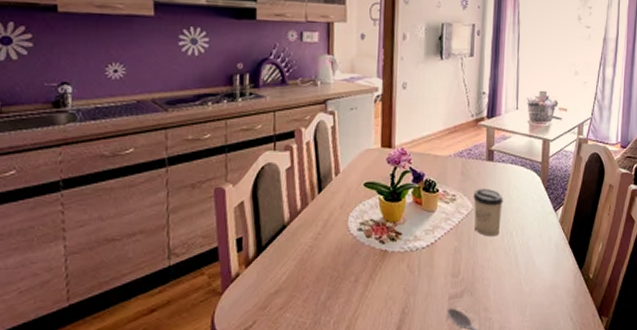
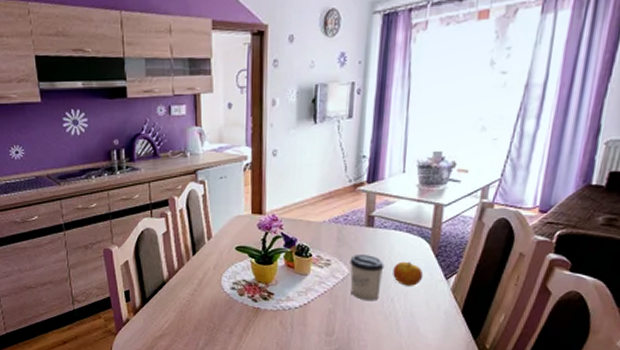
apple: none [511,194,537,219] -> present [393,261,424,286]

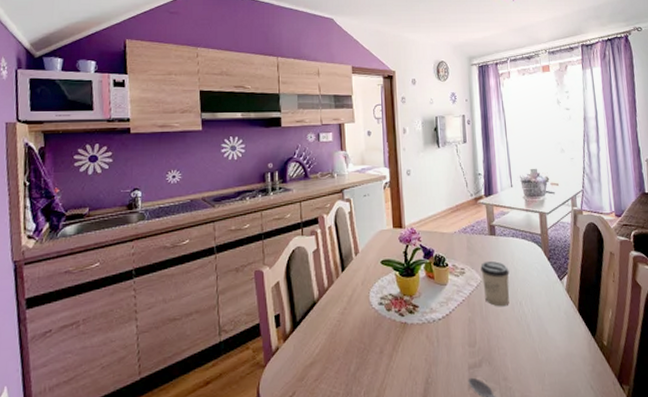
apple: present [393,261,424,286] -> none [517,265,542,289]

